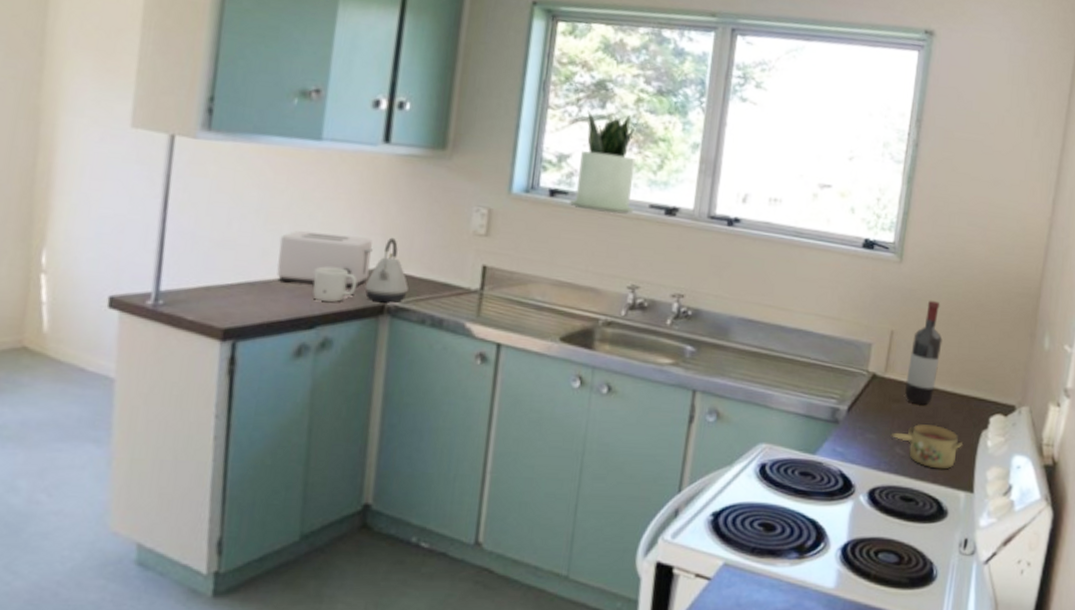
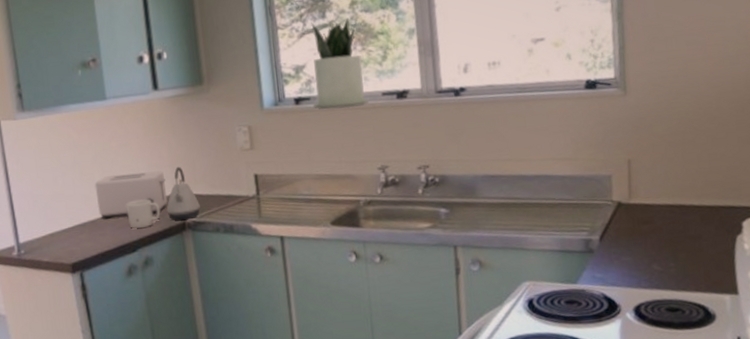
cooking pot: present [891,423,964,470] -> none [646,237,720,278]
wine bottle: present [904,300,943,405] -> none [651,123,682,223]

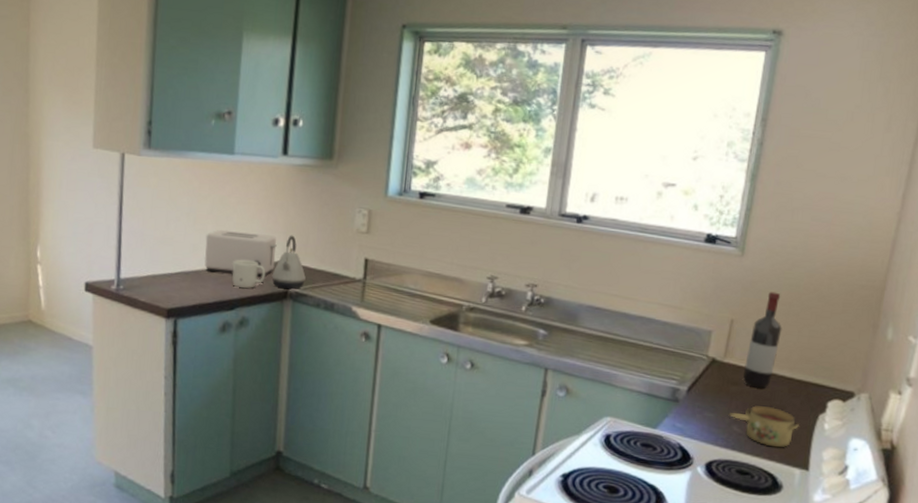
planter: present [311,17,370,110] -> none [436,121,496,214]
cooking pot: none [646,237,720,278] -> present [728,405,800,448]
wine bottle: none [651,123,682,223] -> present [742,291,782,388]

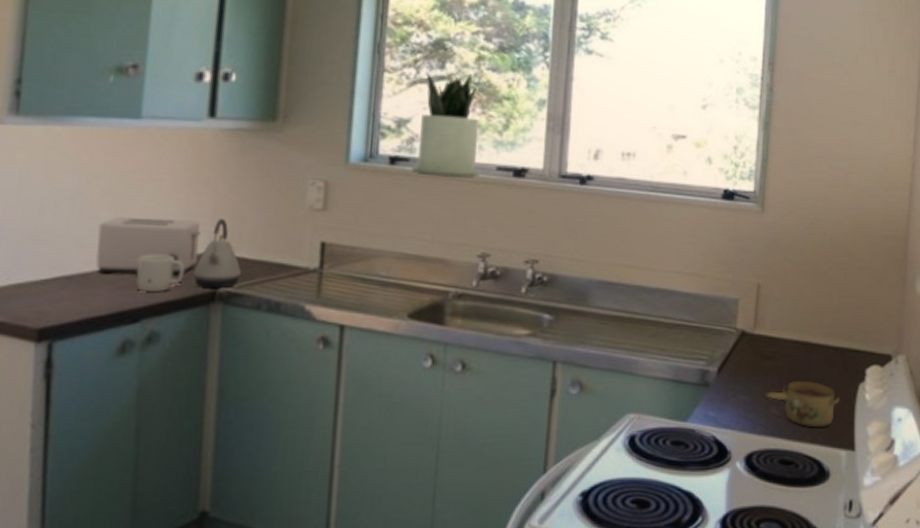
planter: none [436,121,496,214] -> present [411,71,481,179]
wine bottle: present [742,291,782,388] -> none [775,249,811,360]

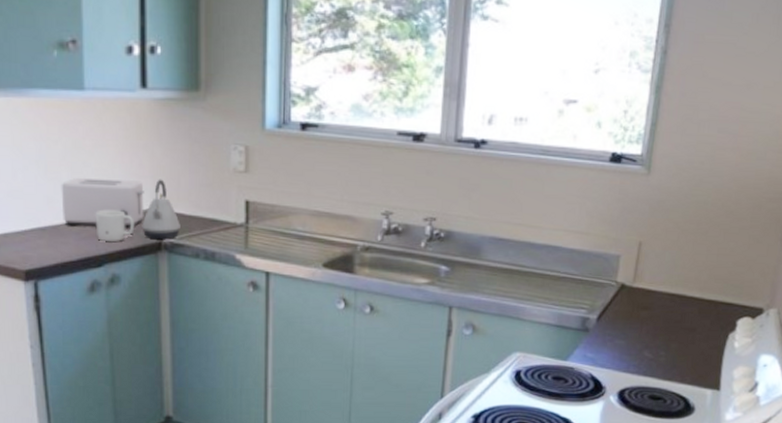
planter: present [411,71,481,179] -> none [320,41,383,144]
cooking pot: present [764,380,841,428] -> none [639,328,711,370]

